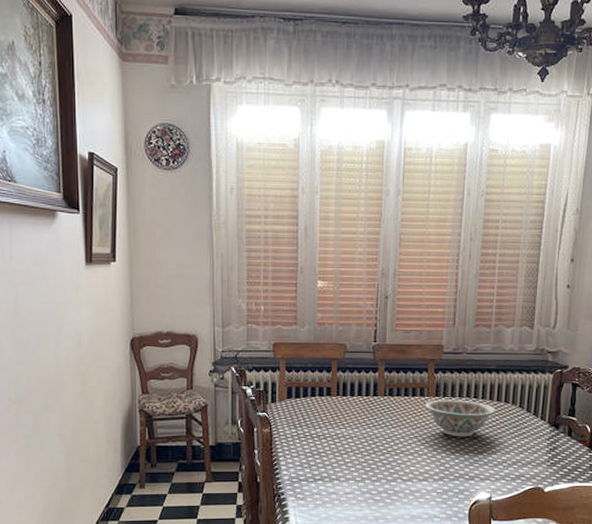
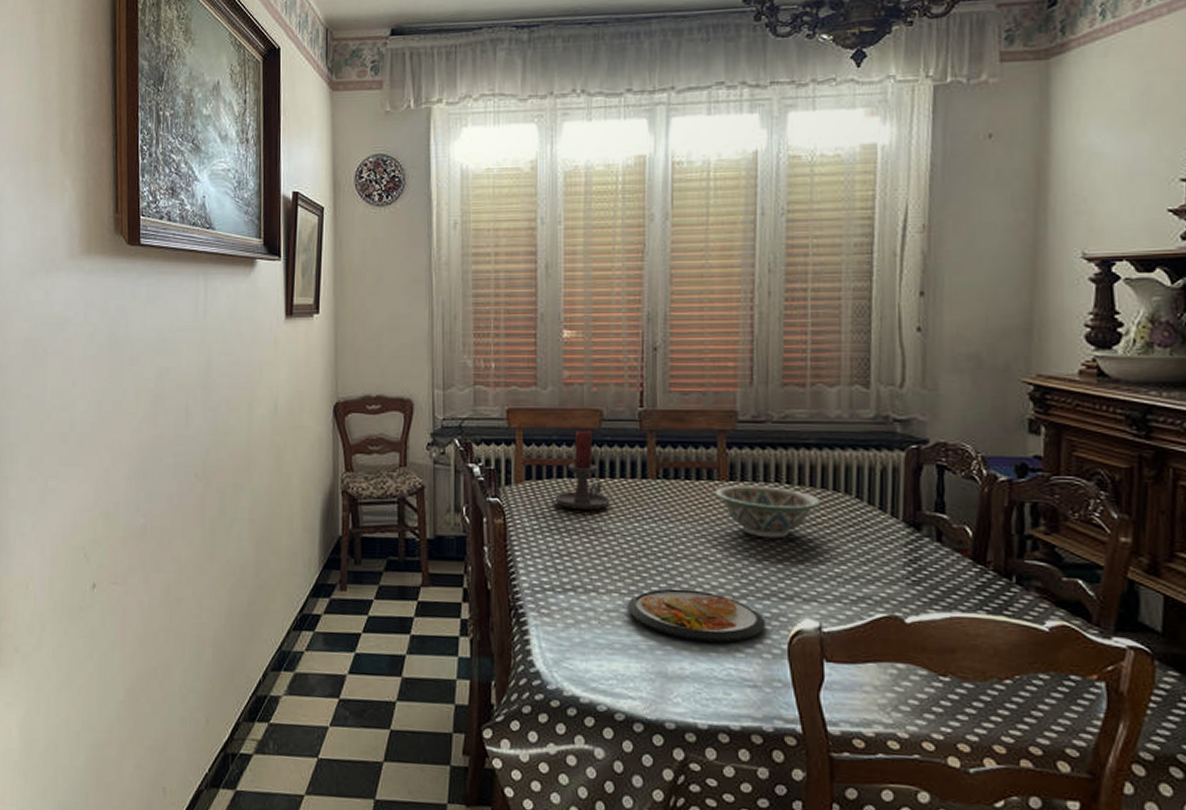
candle holder: none [309,360,350,421] -> present [554,430,611,511]
dish: none [361,475,455,511] -> present [628,588,766,643]

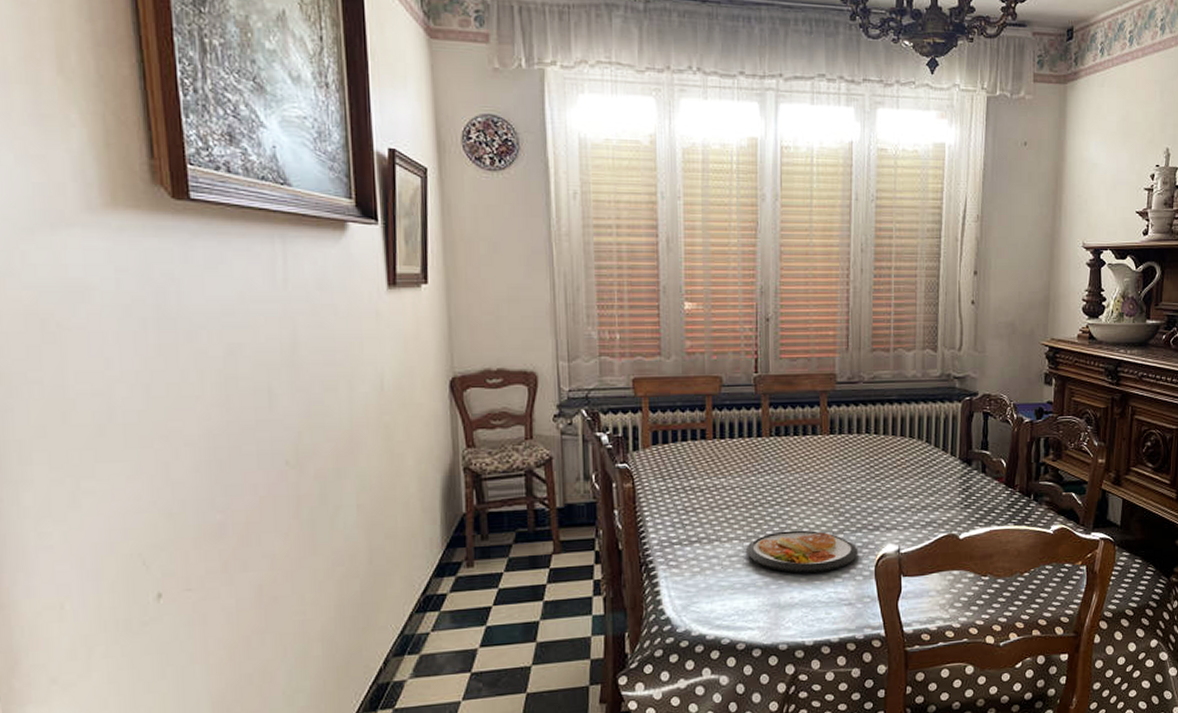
candle holder: present [554,430,611,511] -> none [679,396,730,470]
decorative bowl: present [714,485,822,539] -> none [817,437,901,481]

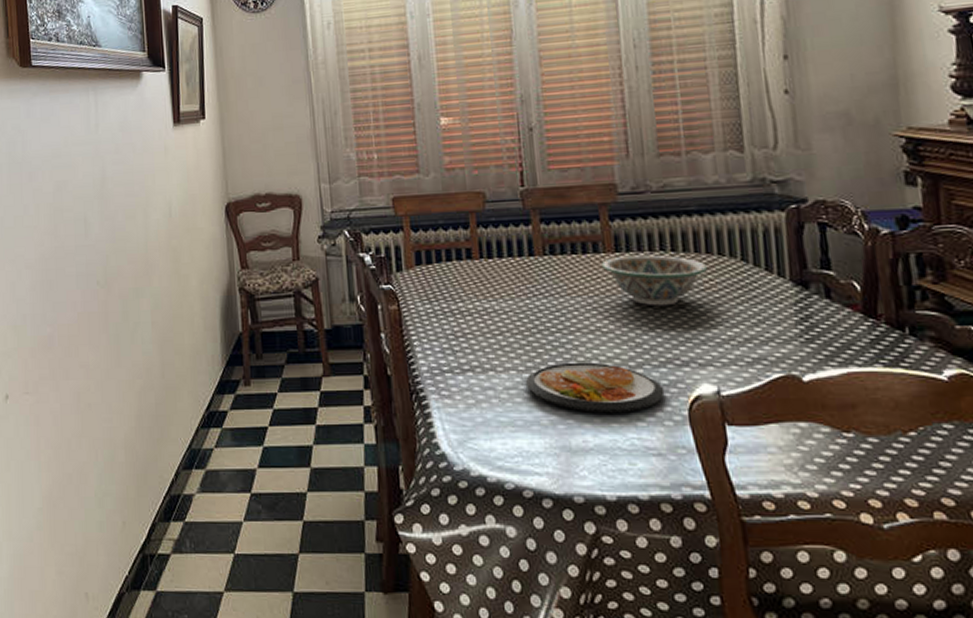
decorative bowl: none [817,437,901,481] -> present [601,255,708,307]

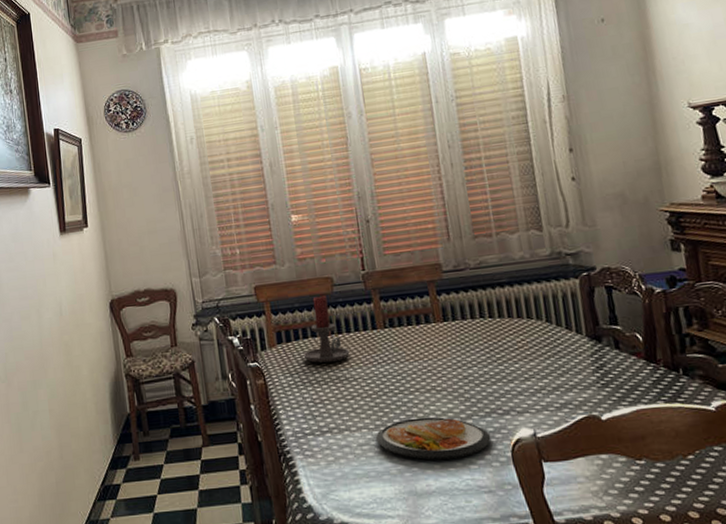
candle holder: none [445,213,501,292] -> present [303,295,350,364]
decorative bowl: present [601,255,708,307] -> none [432,322,520,366]

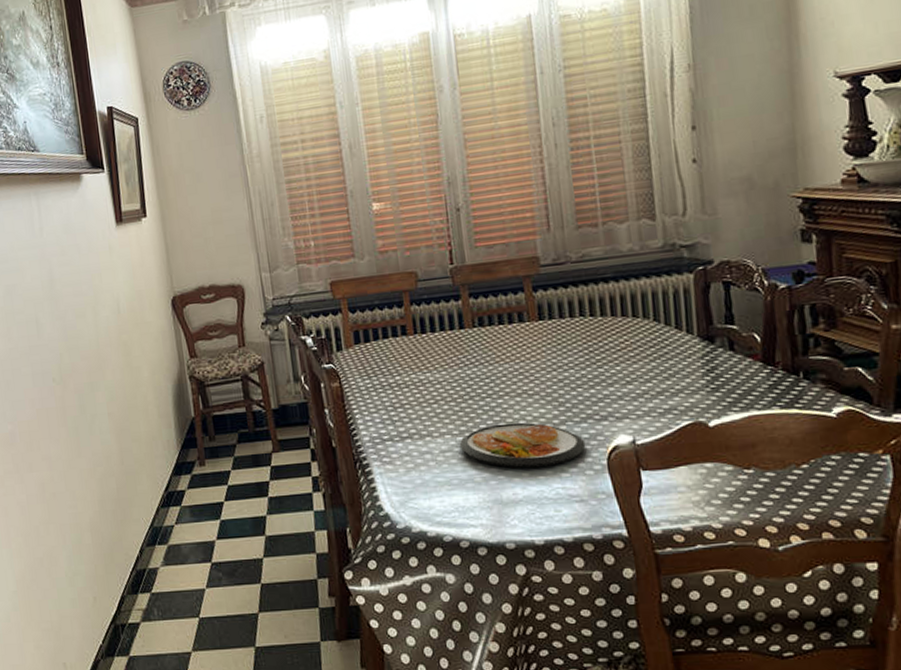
candle holder: present [303,295,350,364] -> none [382,291,434,365]

